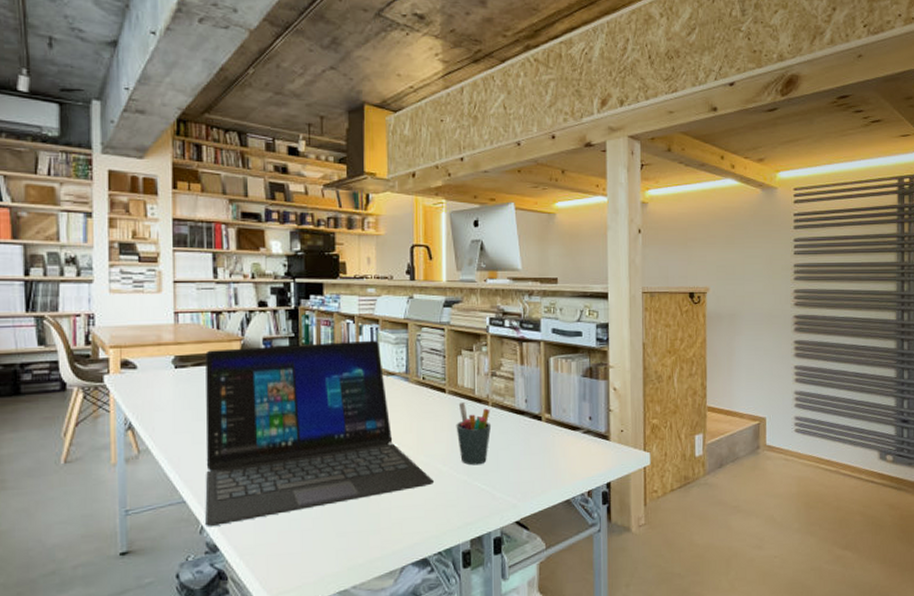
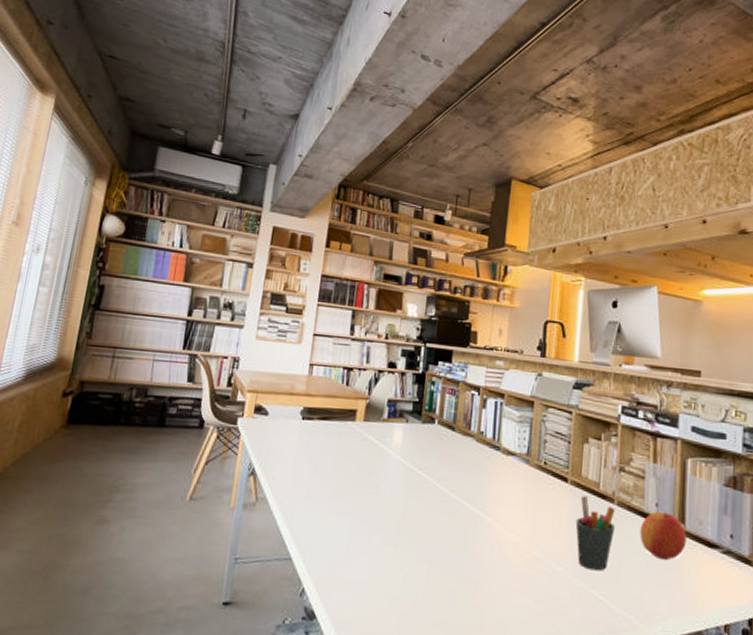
laptop: present [205,340,434,526] -> none [307,405,546,591]
apple: none [513,405,553,446] -> present [639,510,687,560]

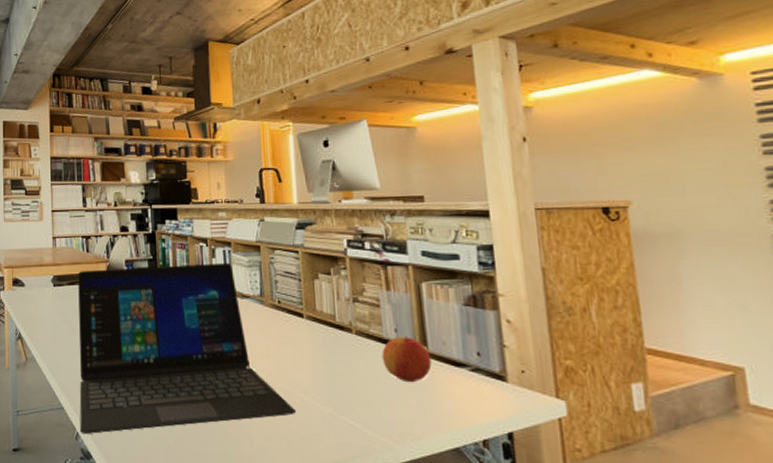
laptop: none [307,405,546,591] -> present [78,262,296,434]
pen holder: present [575,496,616,571] -> none [316,329,357,398]

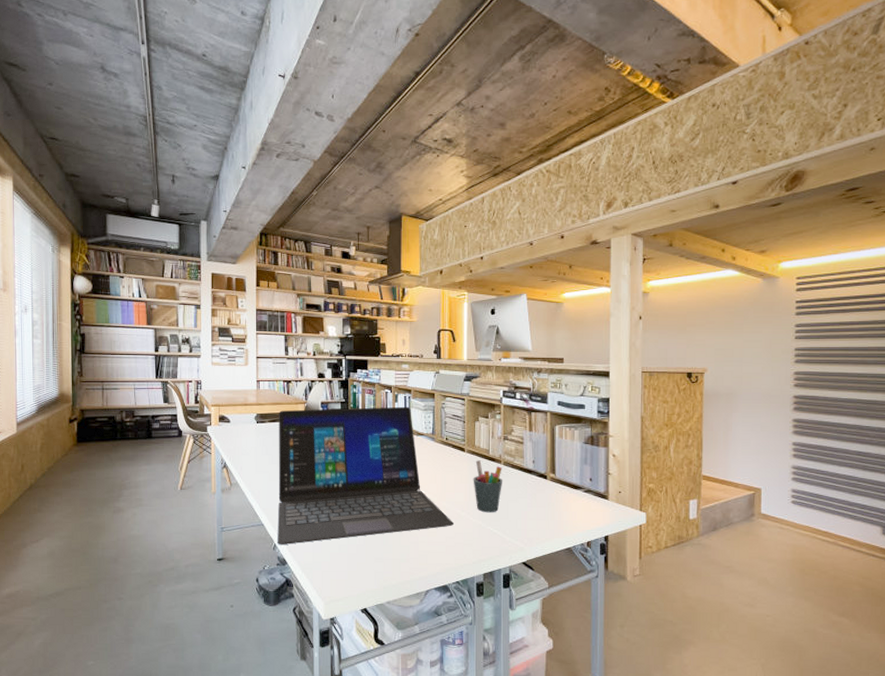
pen holder: none [316,329,357,398] -> present [473,460,503,513]
apple: present [381,335,432,382] -> none [522,465,557,500]

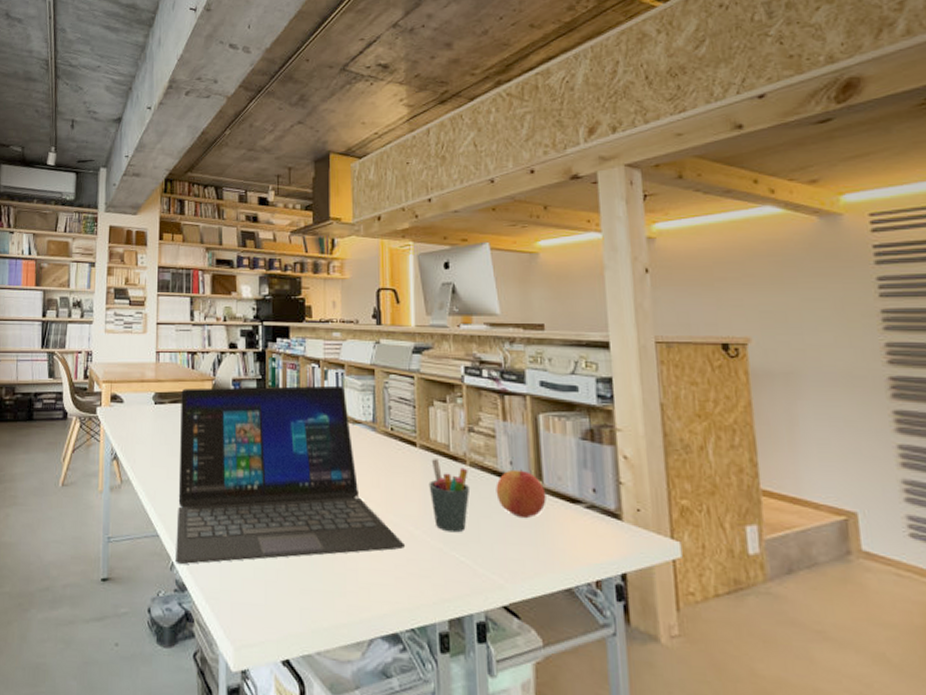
apple: none [522,465,557,500] -> present [496,468,546,518]

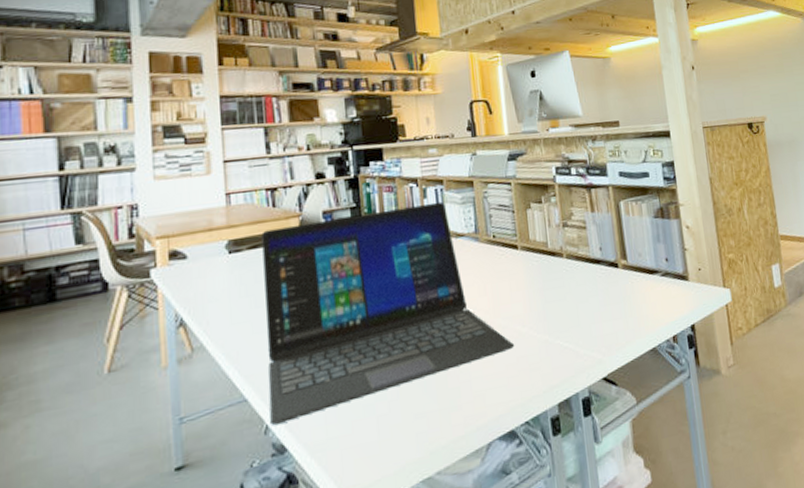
pen holder: present [429,459,471,533] -> none [531,257,569,323]
apple: present [496,468,546,518] -> none [589,252,631,296]

